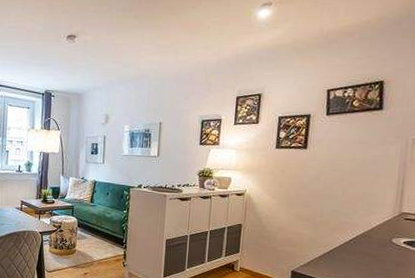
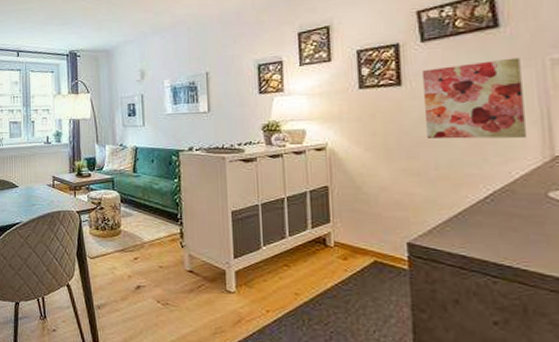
wall art: none [319,135,392,197] -> present [421,57,526,139]

